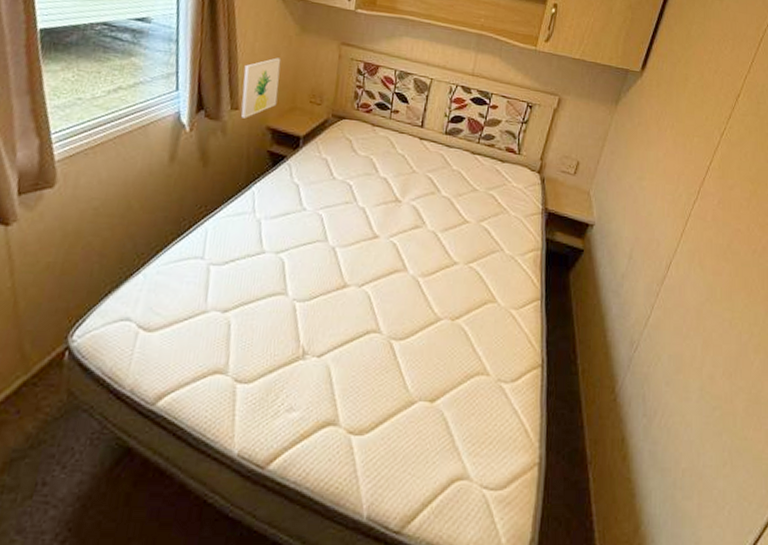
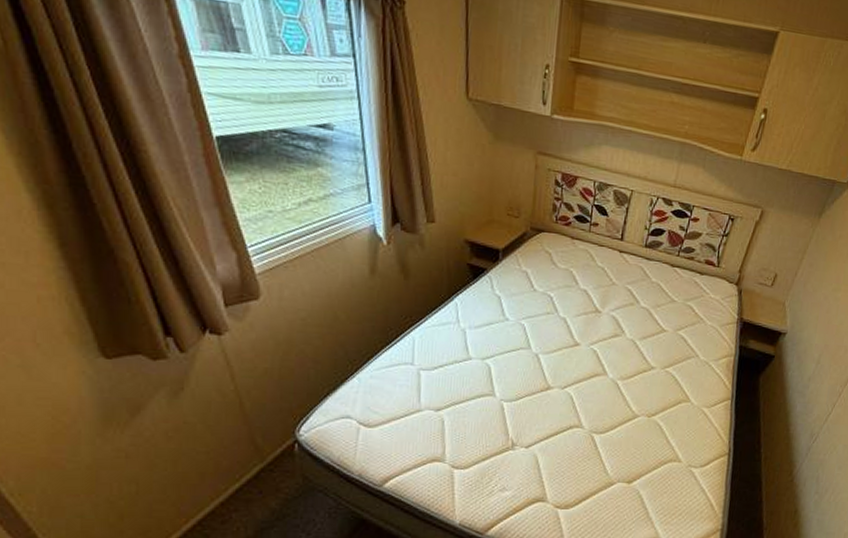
wall art: present [240,57,282,119] -> none [437,168,475,232]

